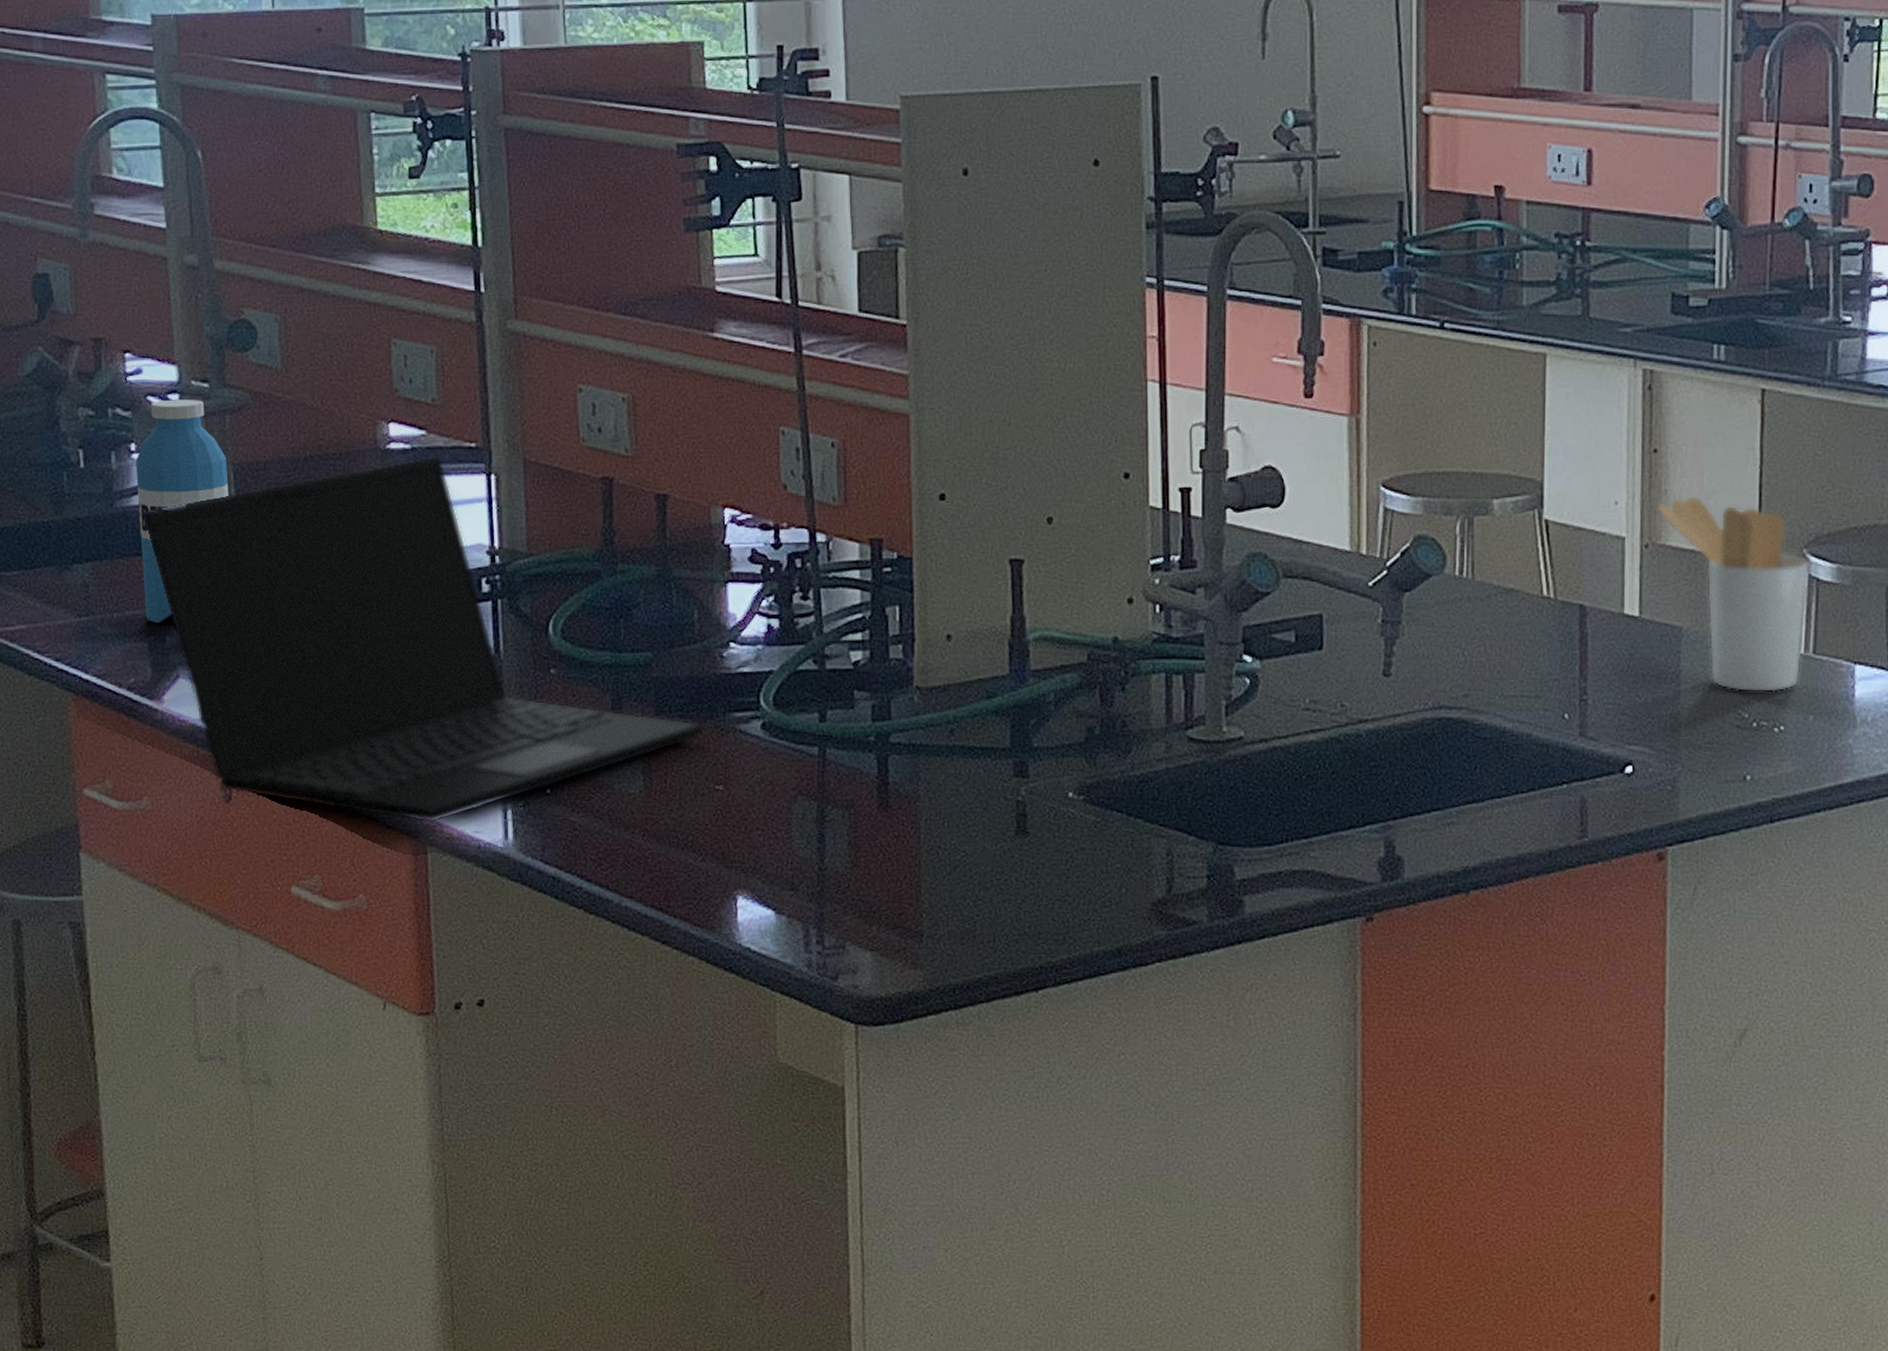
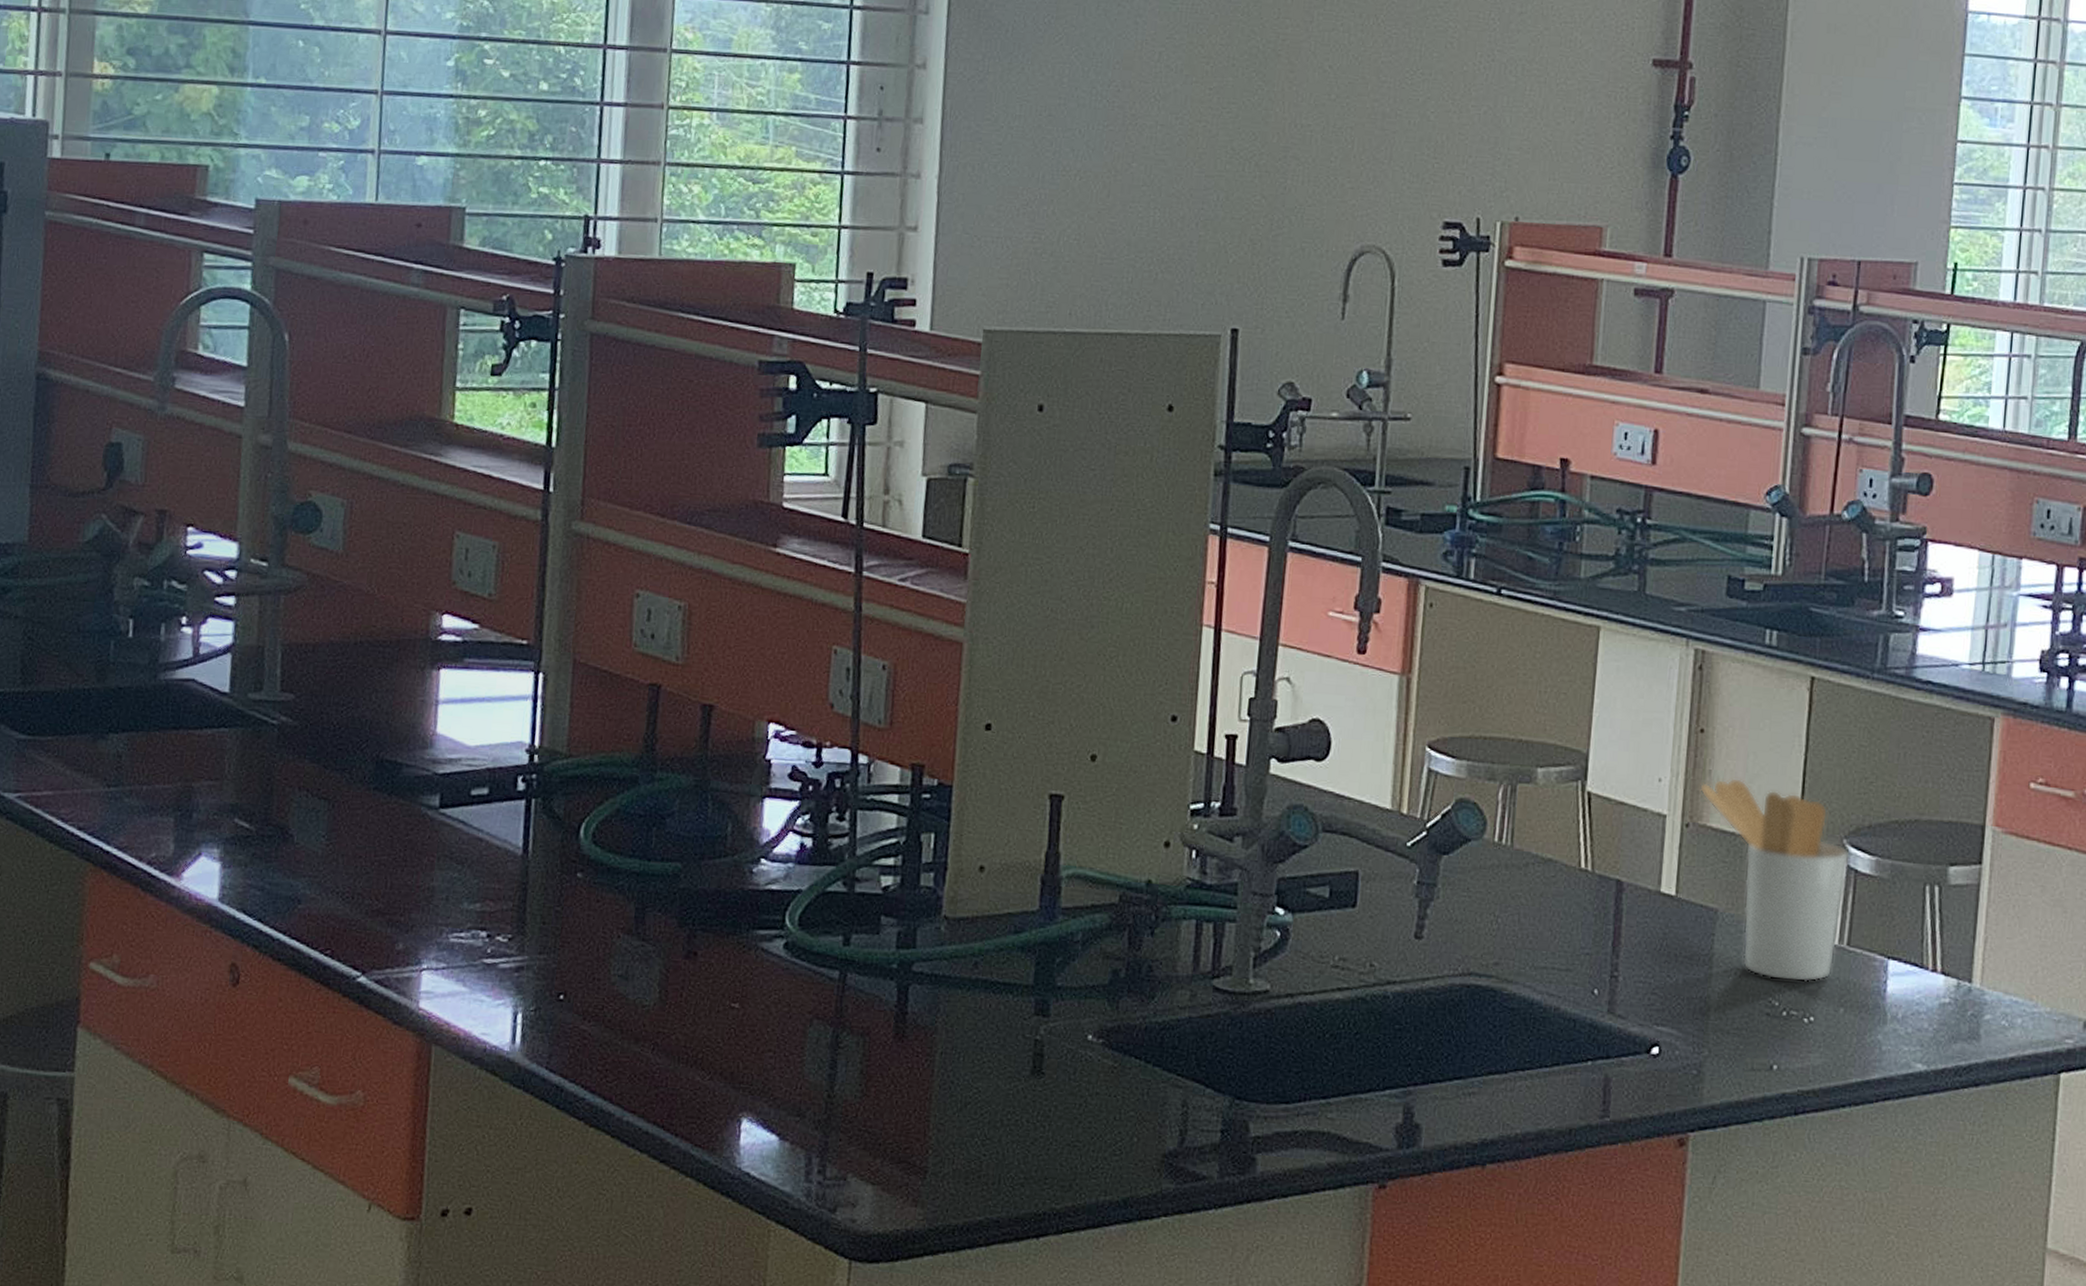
water bottle: present [136,399,231,623] -> none [175,575,277,798]
laptop: present [143,455,704,824] -> none [186,649,726,1023]

